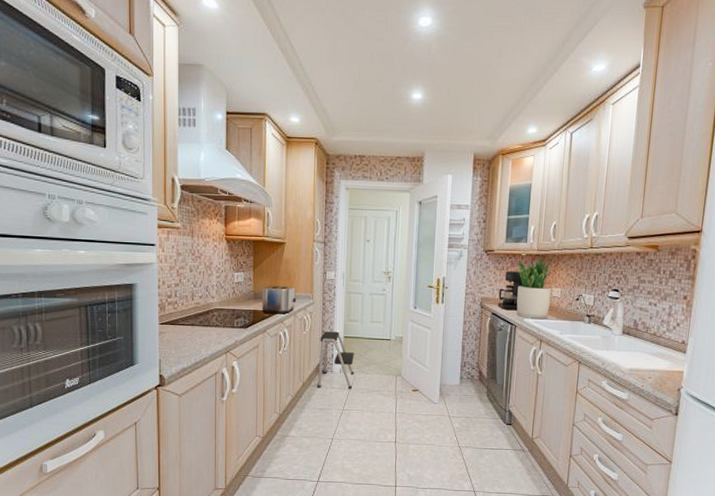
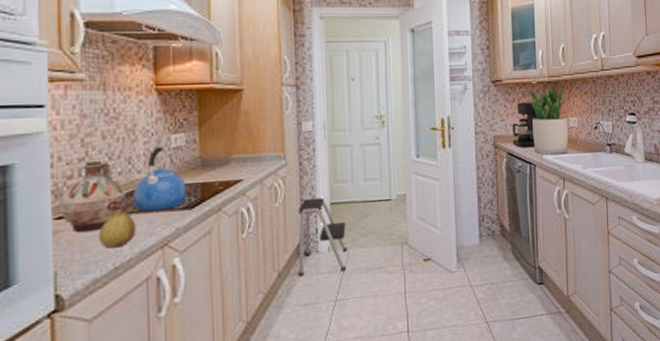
ceramic jug: none [163,286,204,336] -> present [59,160,126,233]
fruit: none [186,319,210,349] -> present [99,204,136,249]
kettle: none [209,281,244,327] -> present [133,146,187,212]
toaster: present [261,285,297,314] -> none [213,144,263,186]

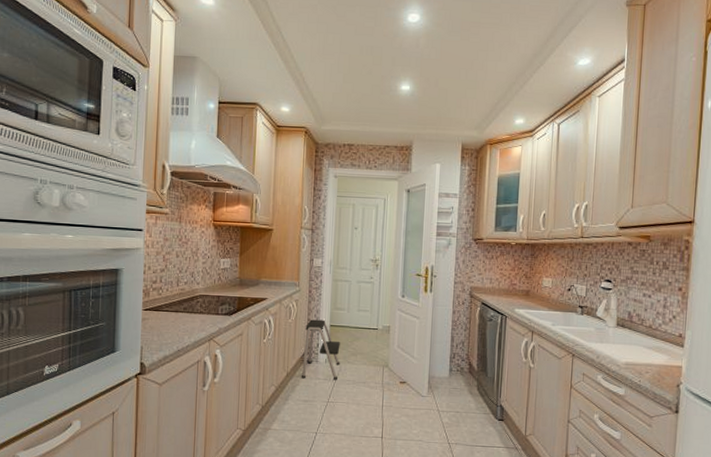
ceramic jug: present [59,160,126,233] -> none [147,271,189,322]
fruit: present [99,204,136,249] -> none [169,306,193,336]
kettle: present [133,146,187,212] -> none [193,267,229,314]
coffee maker: present [512,102,537,148] -> none [488,260,513,301]
planter: present [530,84,569,155] -> none [506,246,542,310]

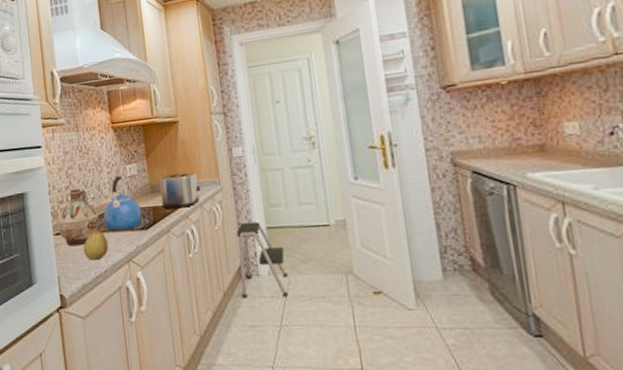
ceramic jug: none [147,271,189,322] -> present [56,188,100,246]
fruit: none [169,306,193,336] -> present [83,224,109,260]
kettle: none [193,267,229,314] -> present [103,175,143,231]
toaster: none [247,271,283,302] -> present [159,171,201,209]

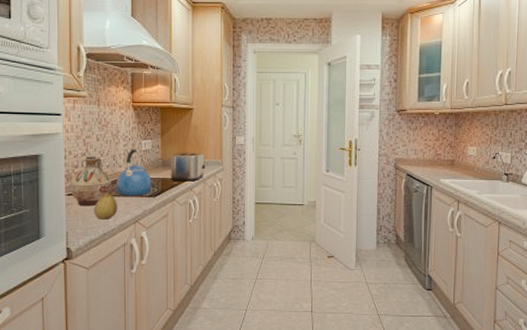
step stool: present [236,222,288,299] -> none [228,198,267,258]

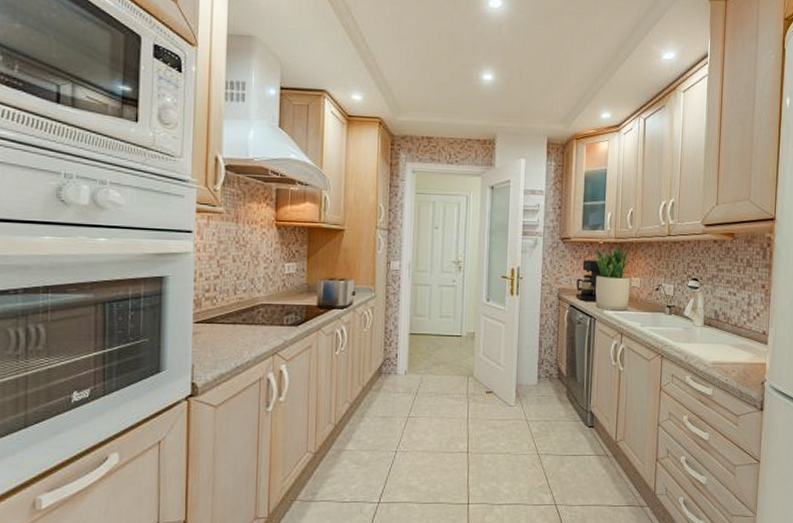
ceramic jug: present [69,155,111,207] -> none [198,278,248,336]
fruit: present [94,189,118,220] -> none [226,317,254,351]
kettle: present [116,149,152,196] -> none [253,272,295,325]
coffee maker: none [413,131,437,171] -> present [576,260,601,302]
planter: none [432,115,467,179] -> present [595,245,631,311]

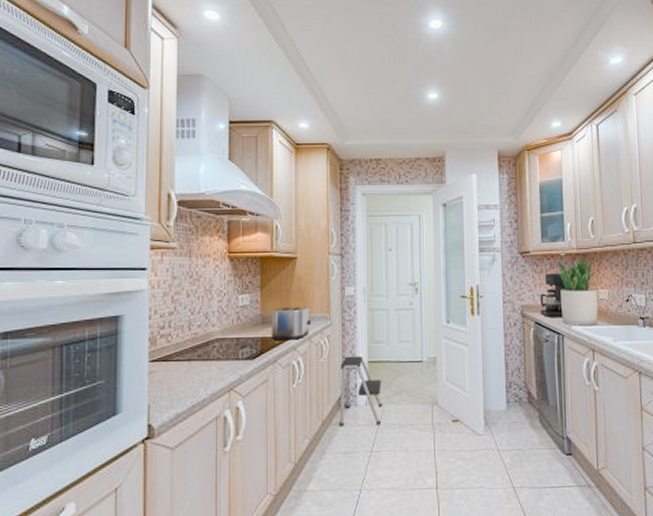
step stool: none [378,327,422,393] -> present [338,356,383,427]

